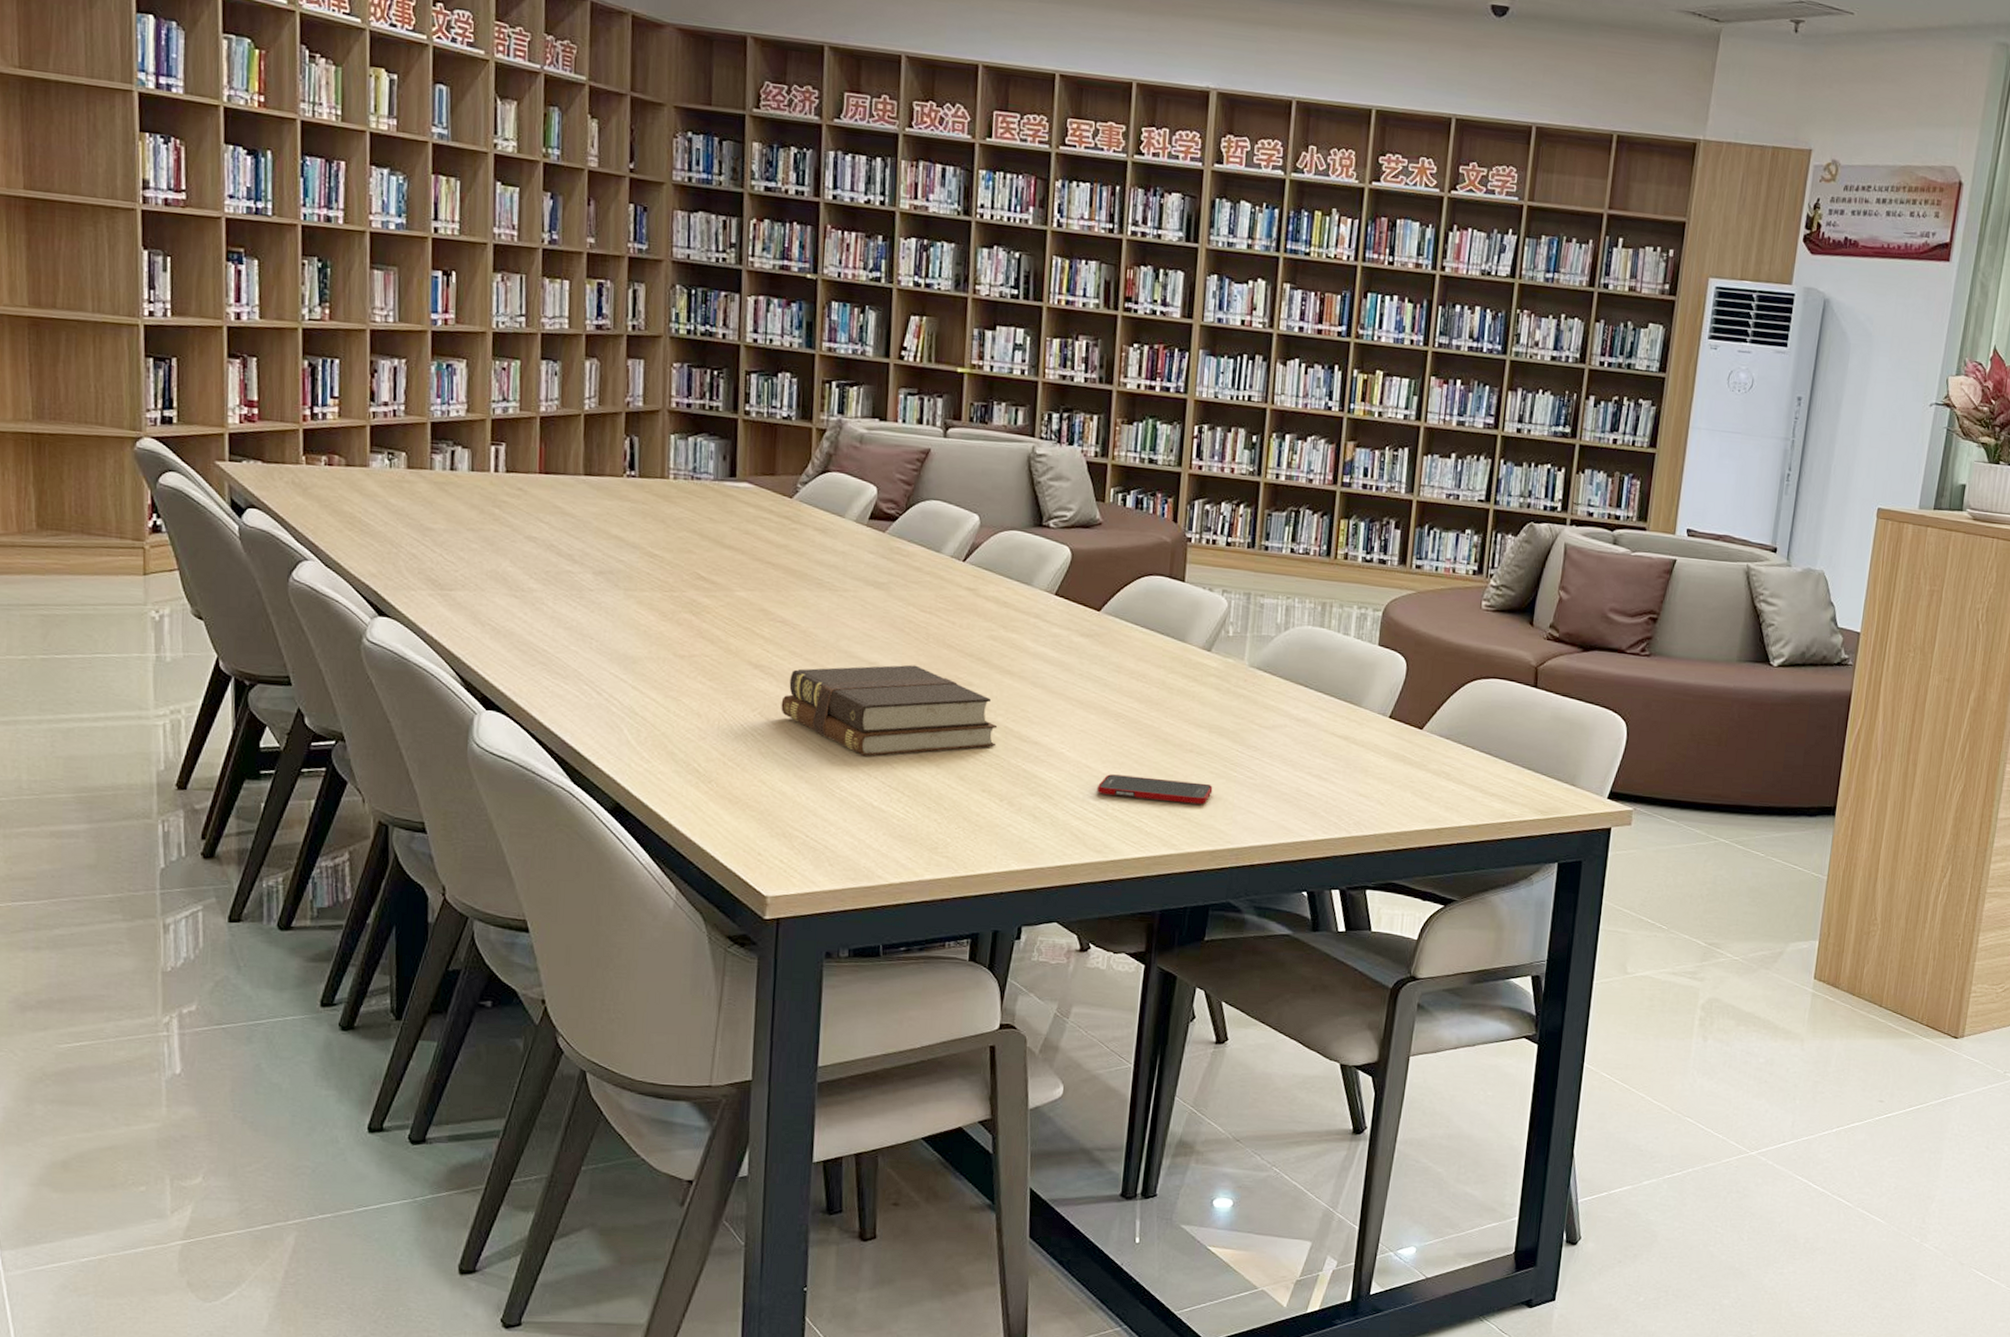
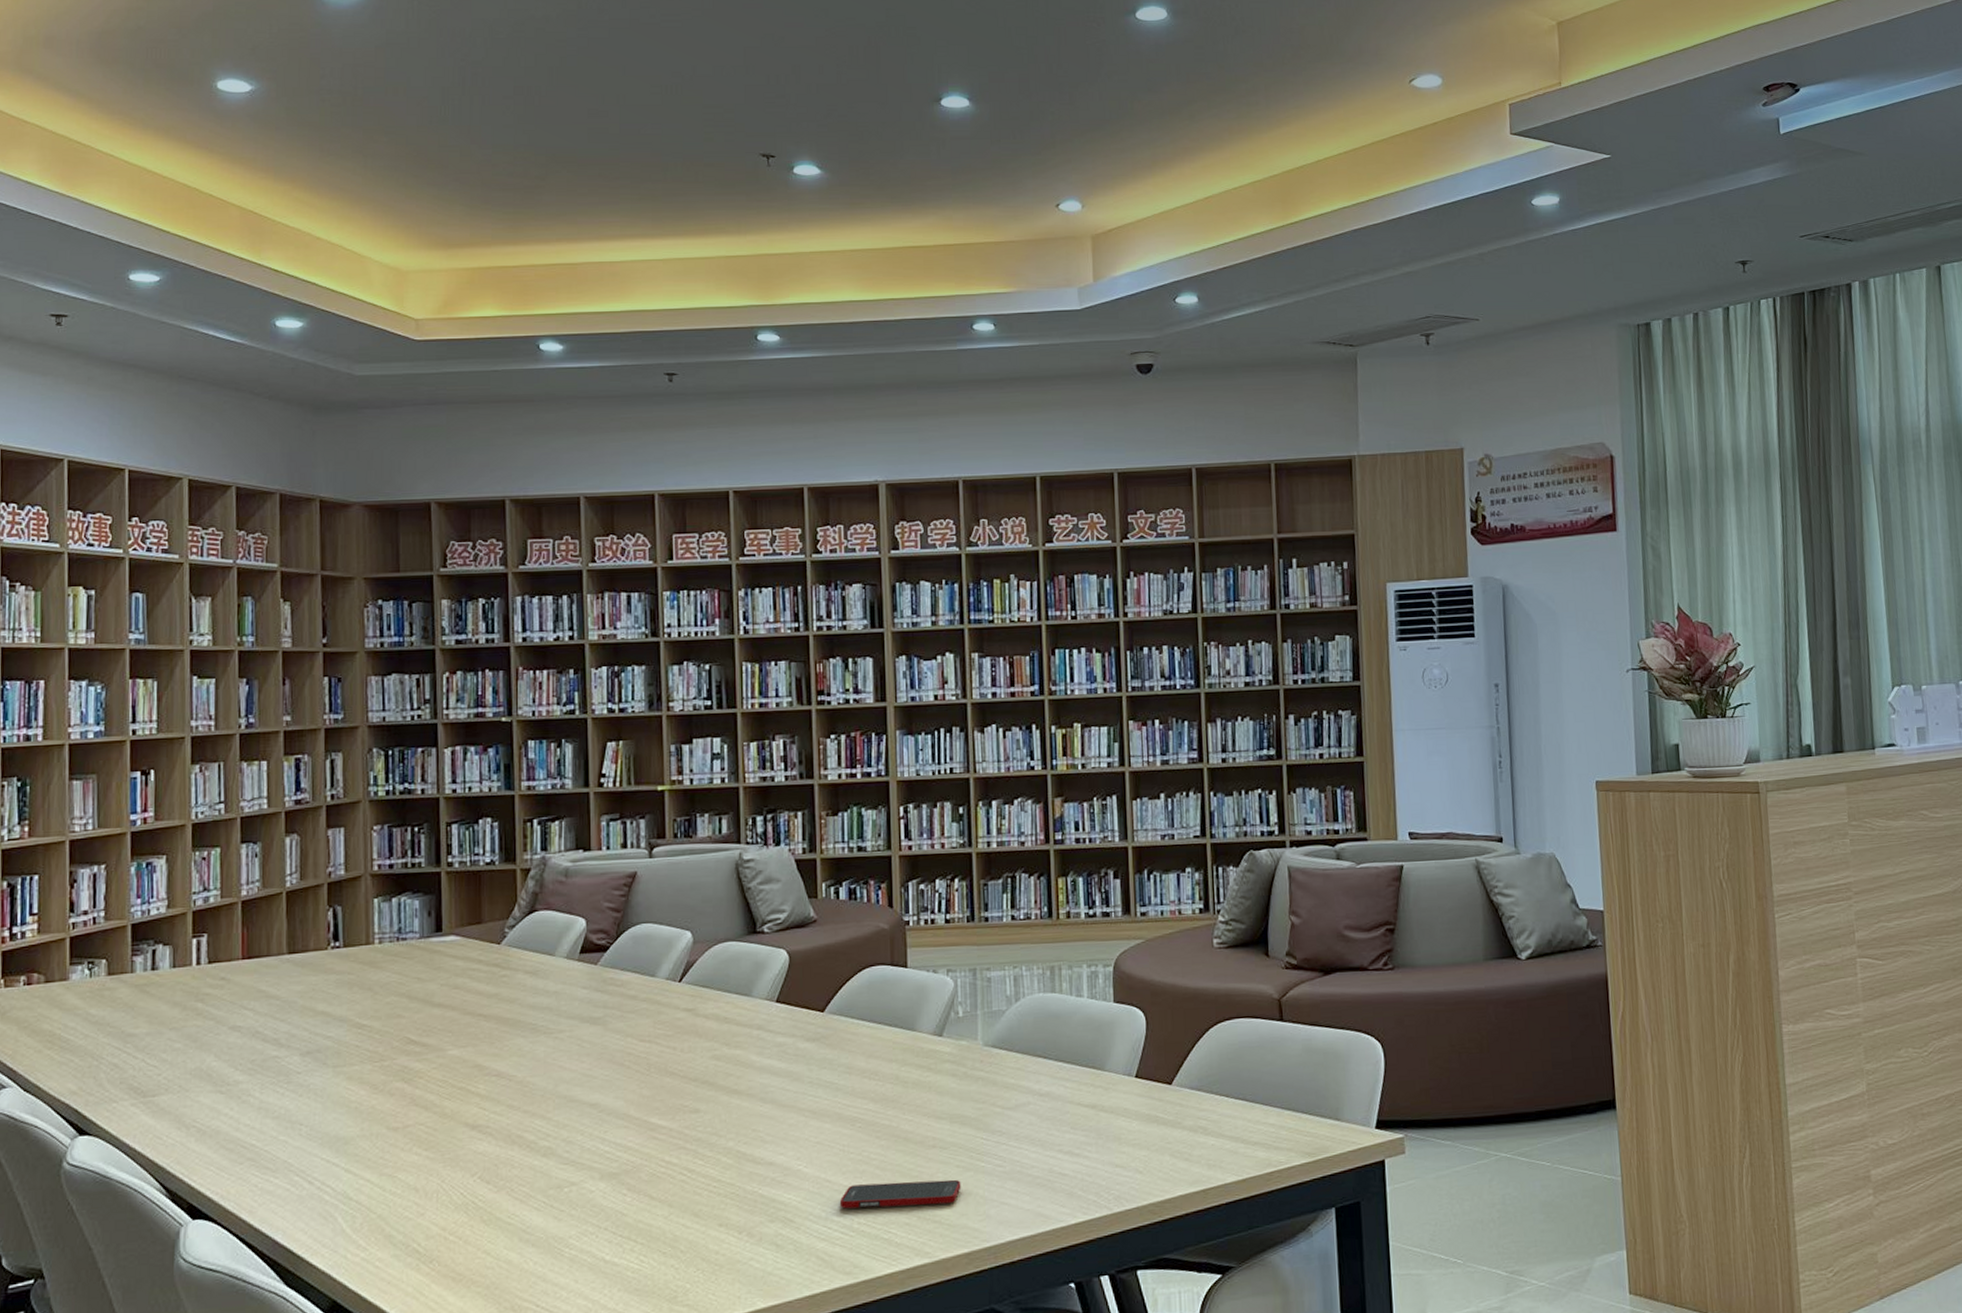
bible: present [781,665,998,756] -> none [501,1099,730,1207]

